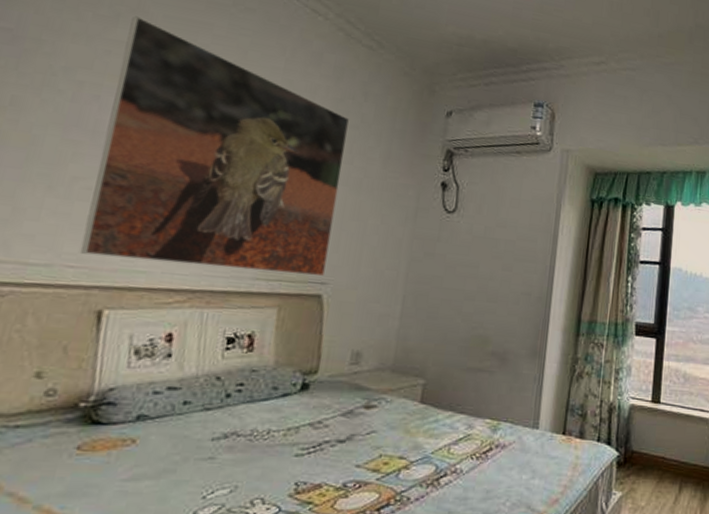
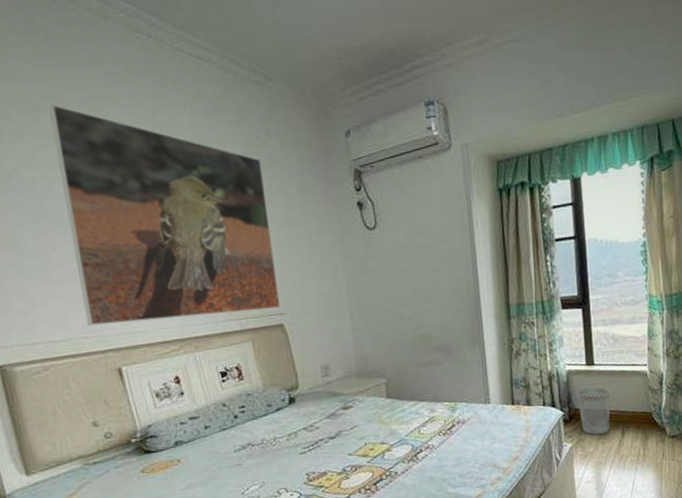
wastebasket: none [636,428,673,487] -> present [577,387,611,435]

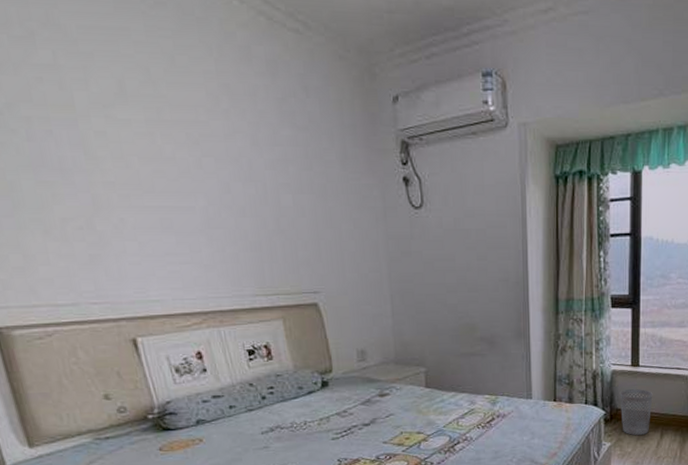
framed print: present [49,104,281,326] -> none [47,31,316,290]

